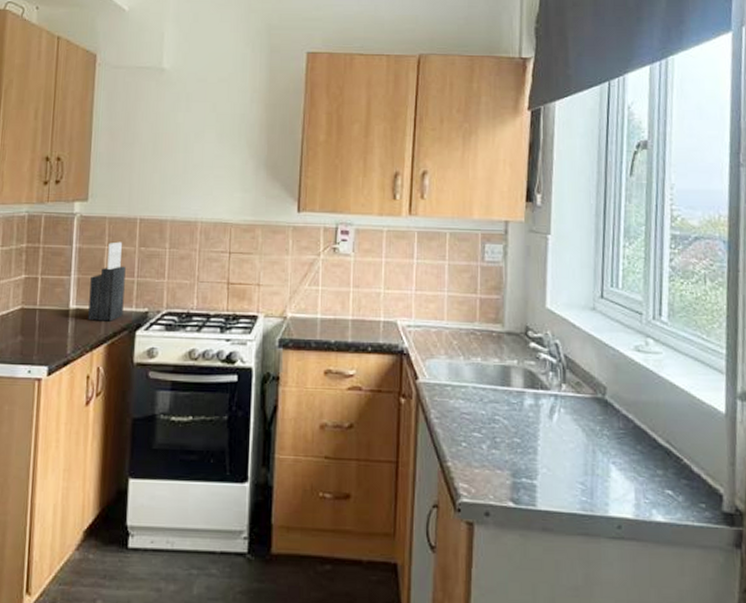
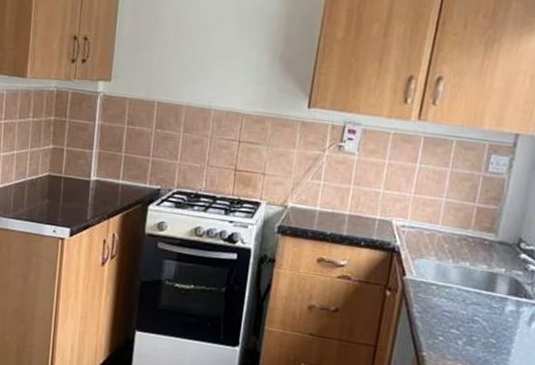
knife block: present [88,241,126,321] -> none [106,122,143,195]

